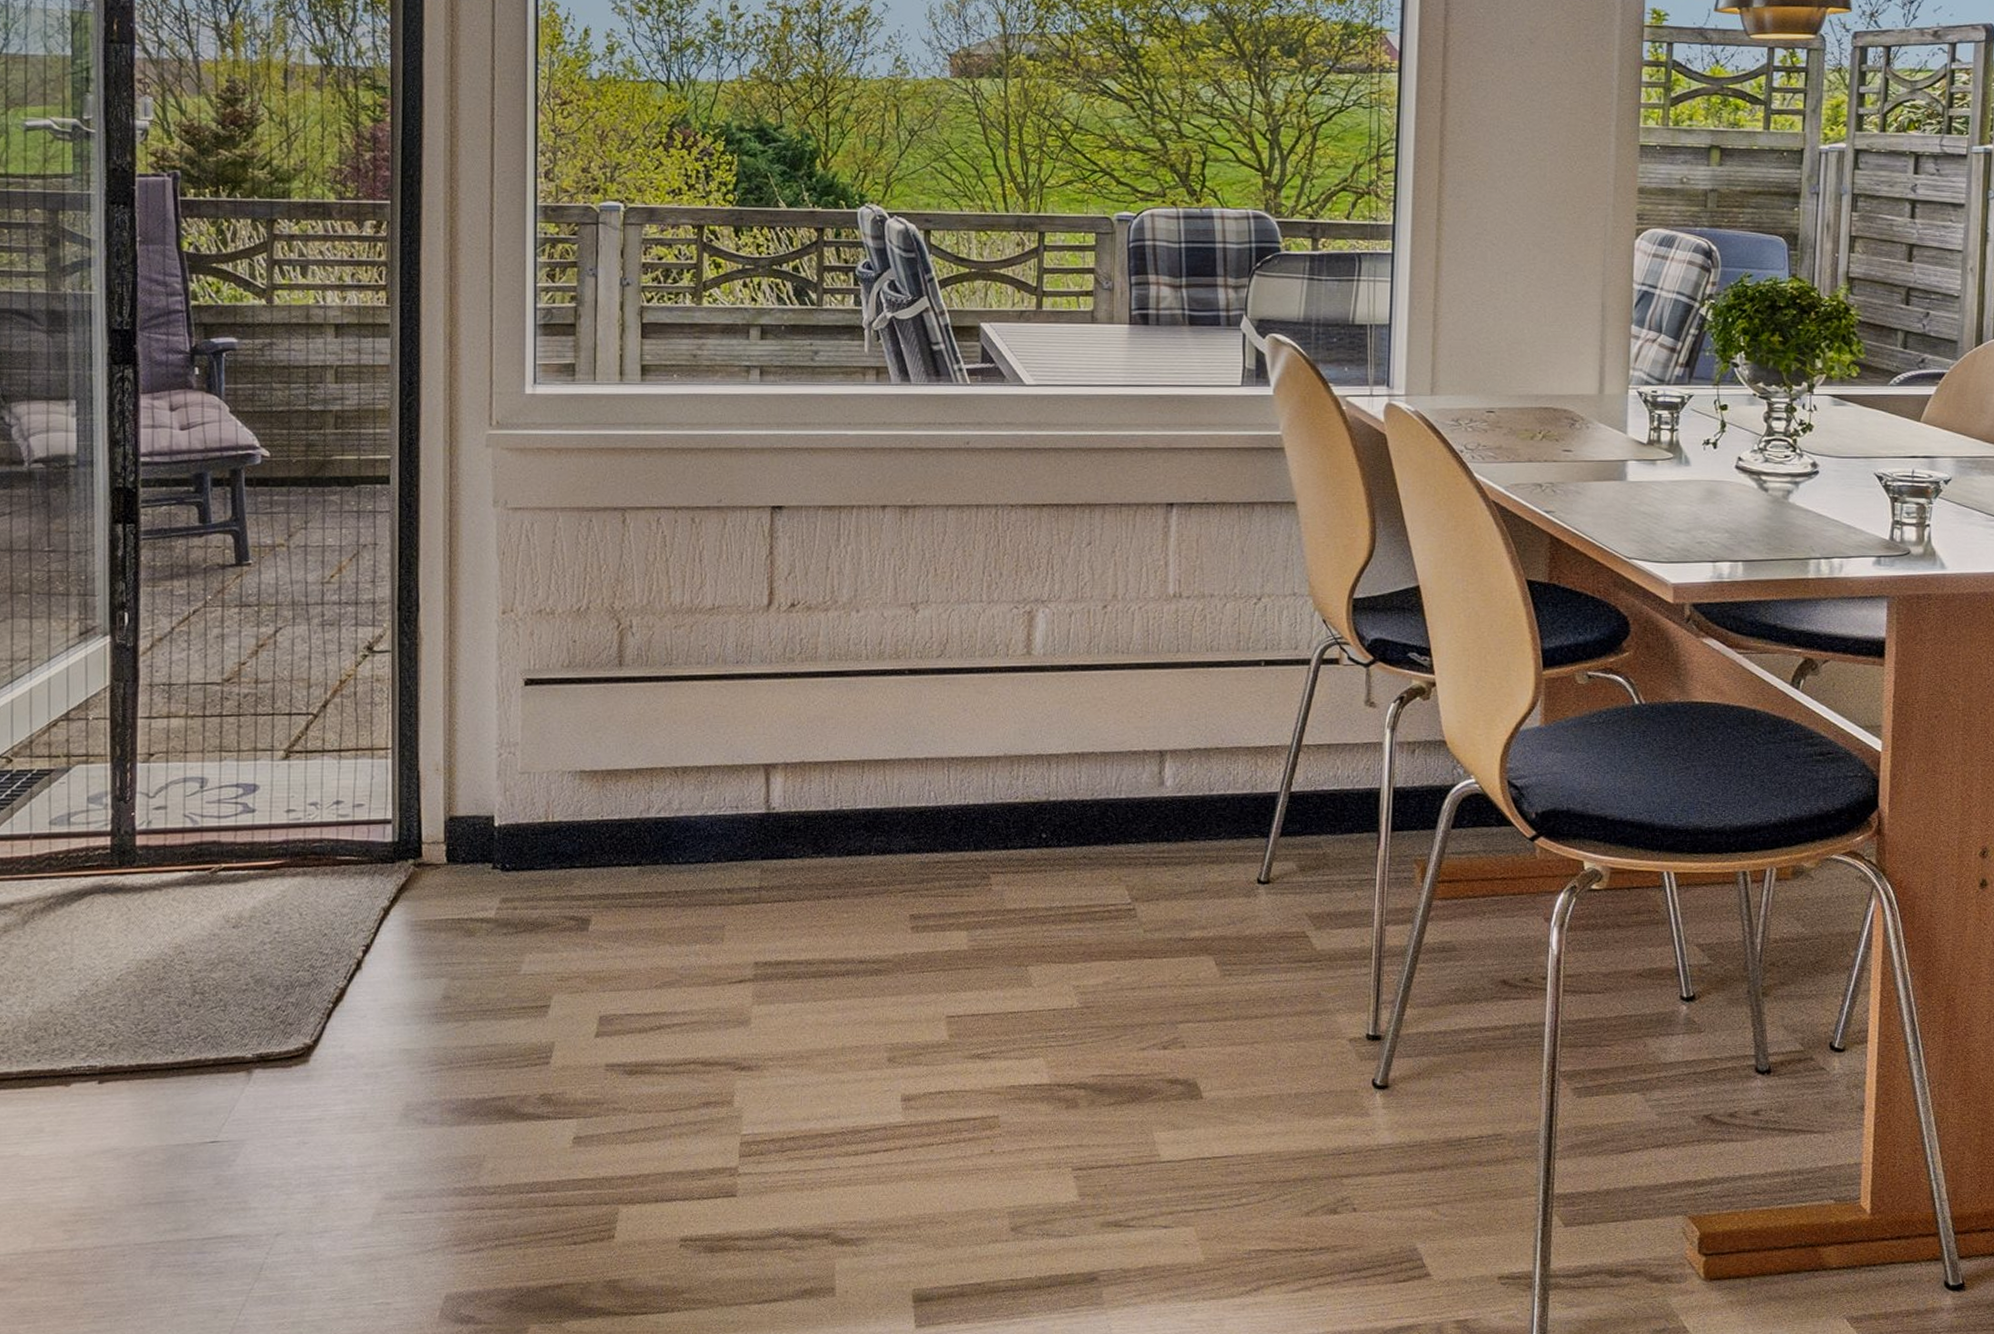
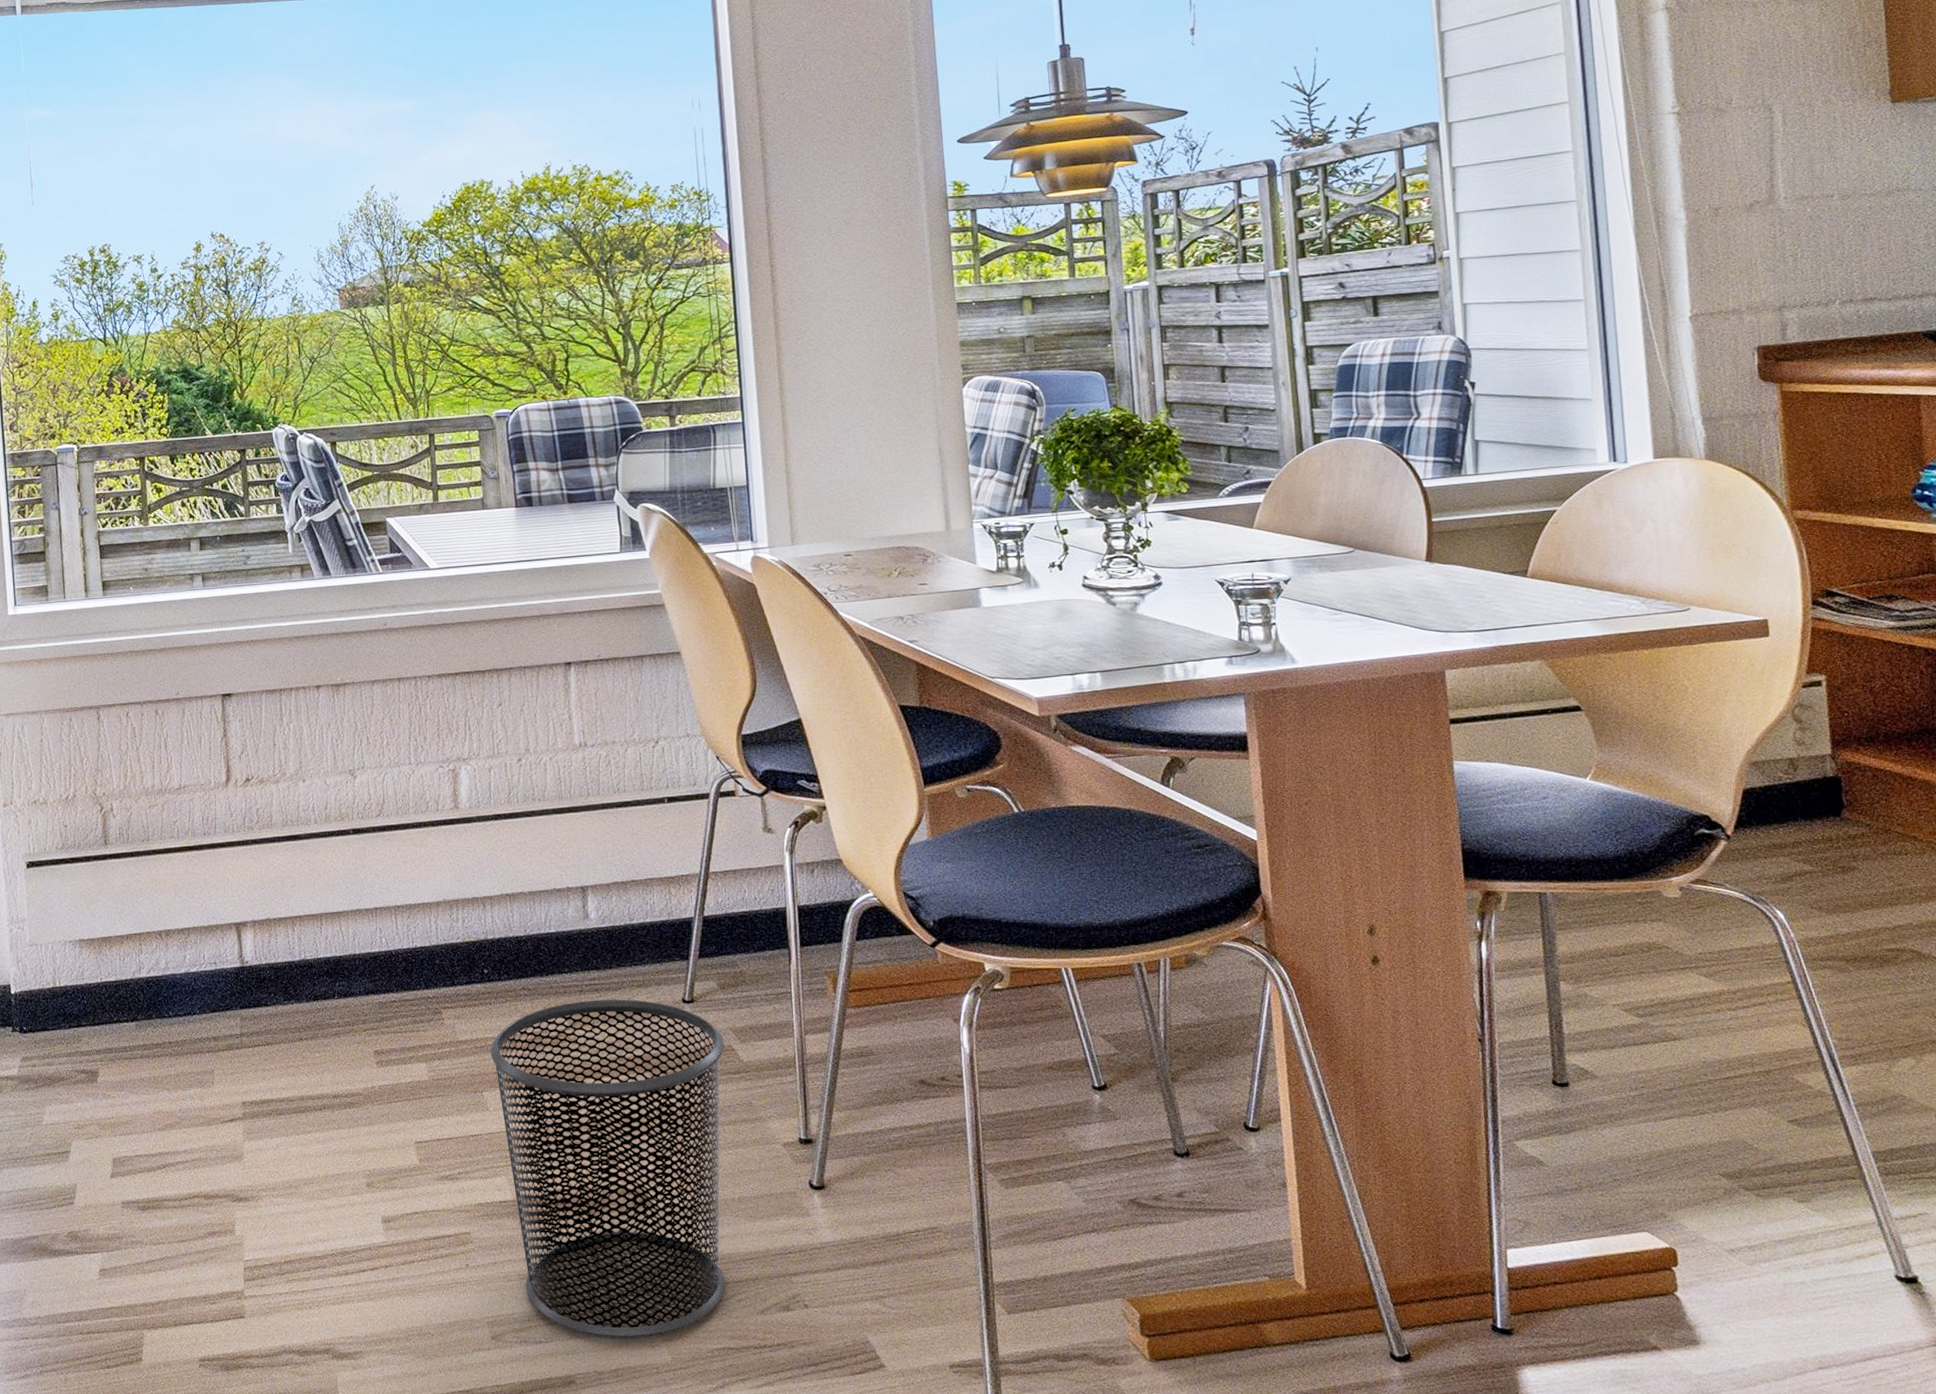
waste bin: none [1040,874,1298,1237] -> present [490,999,725,1340]

